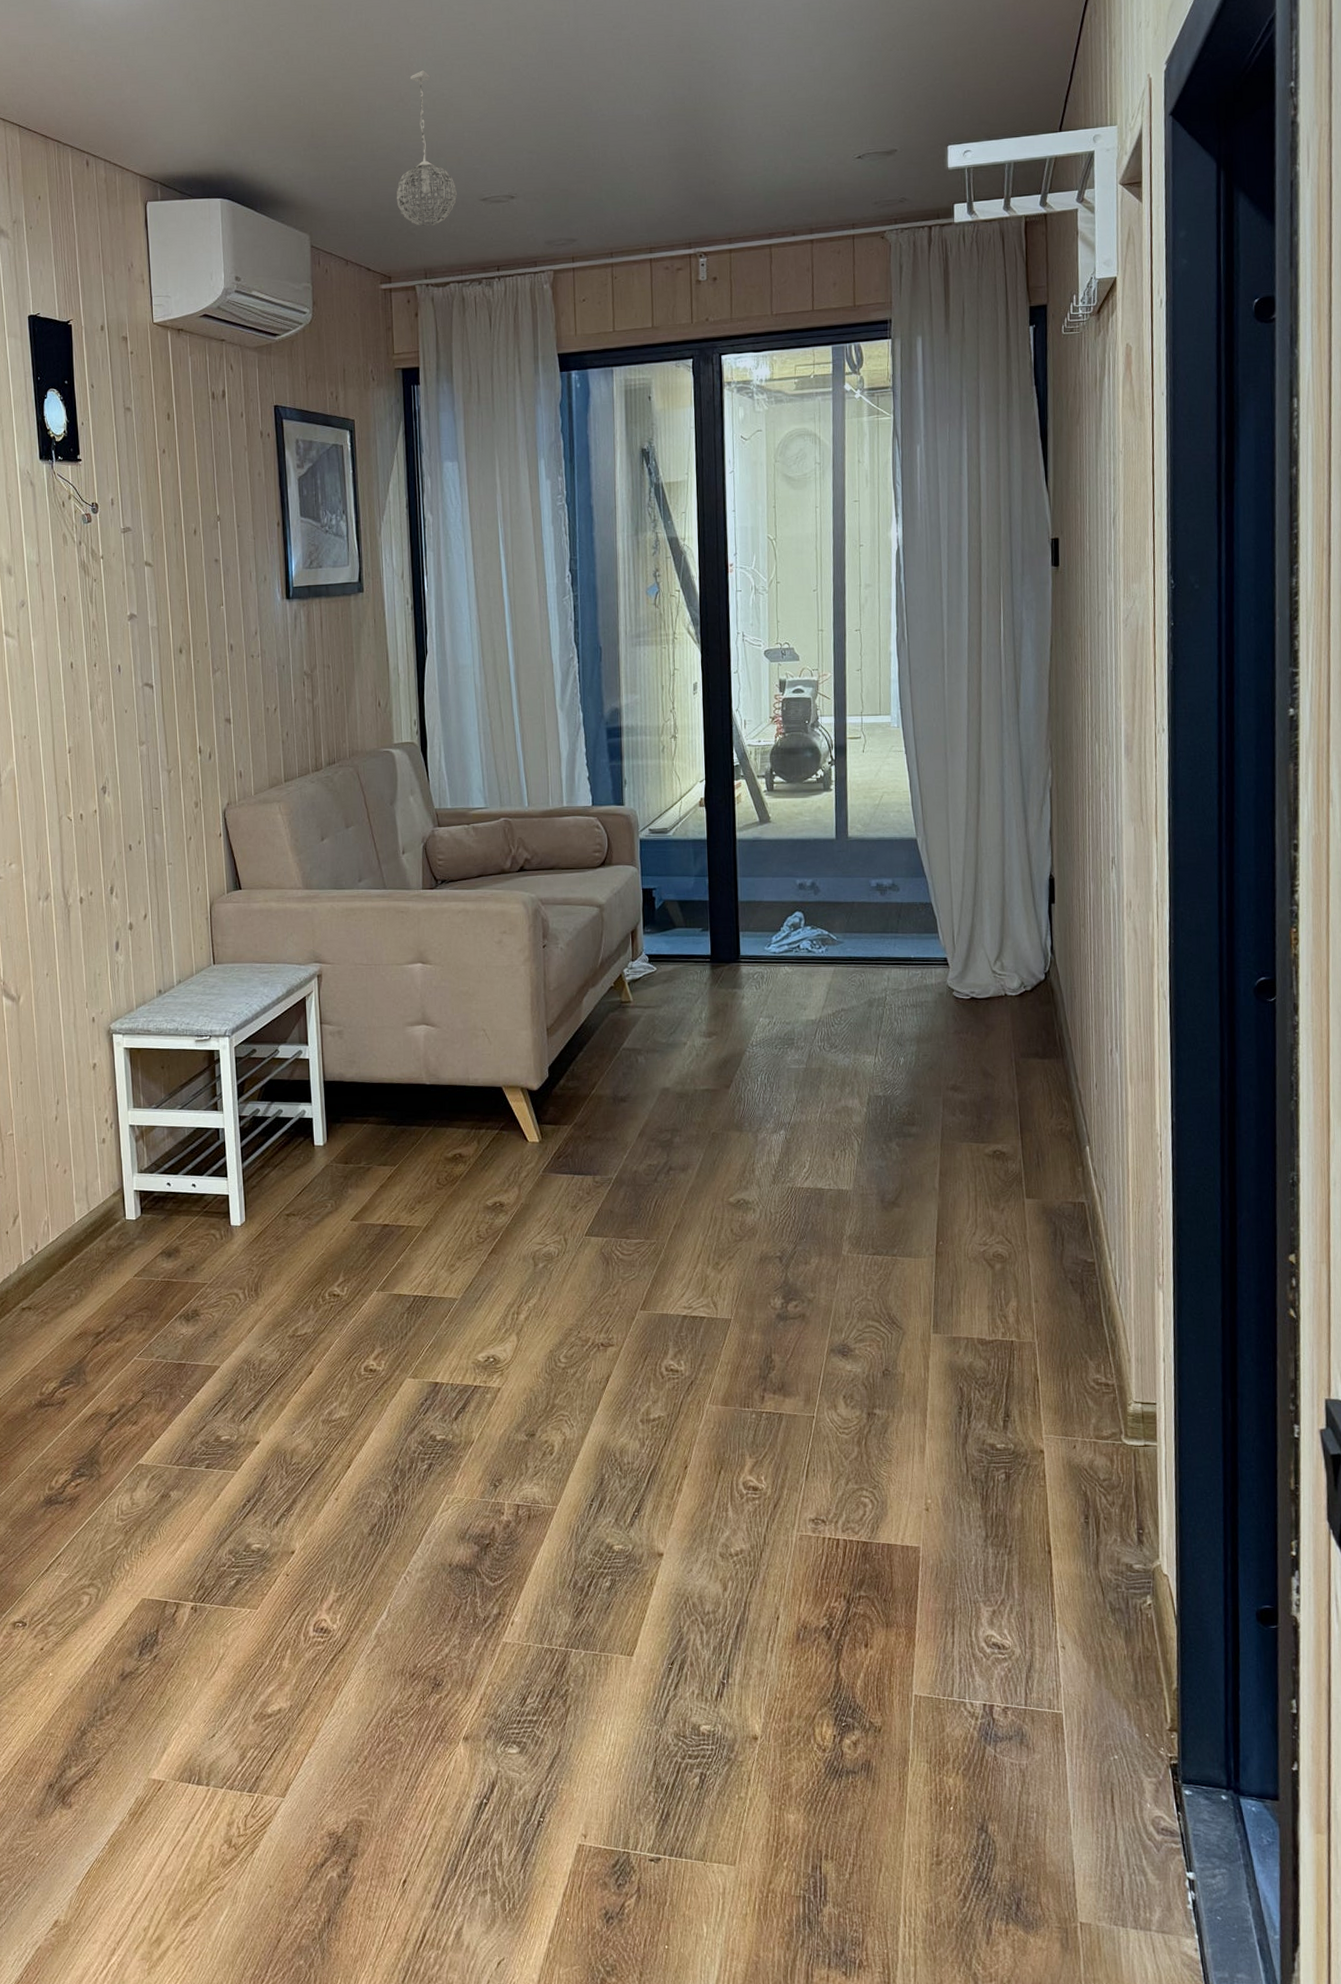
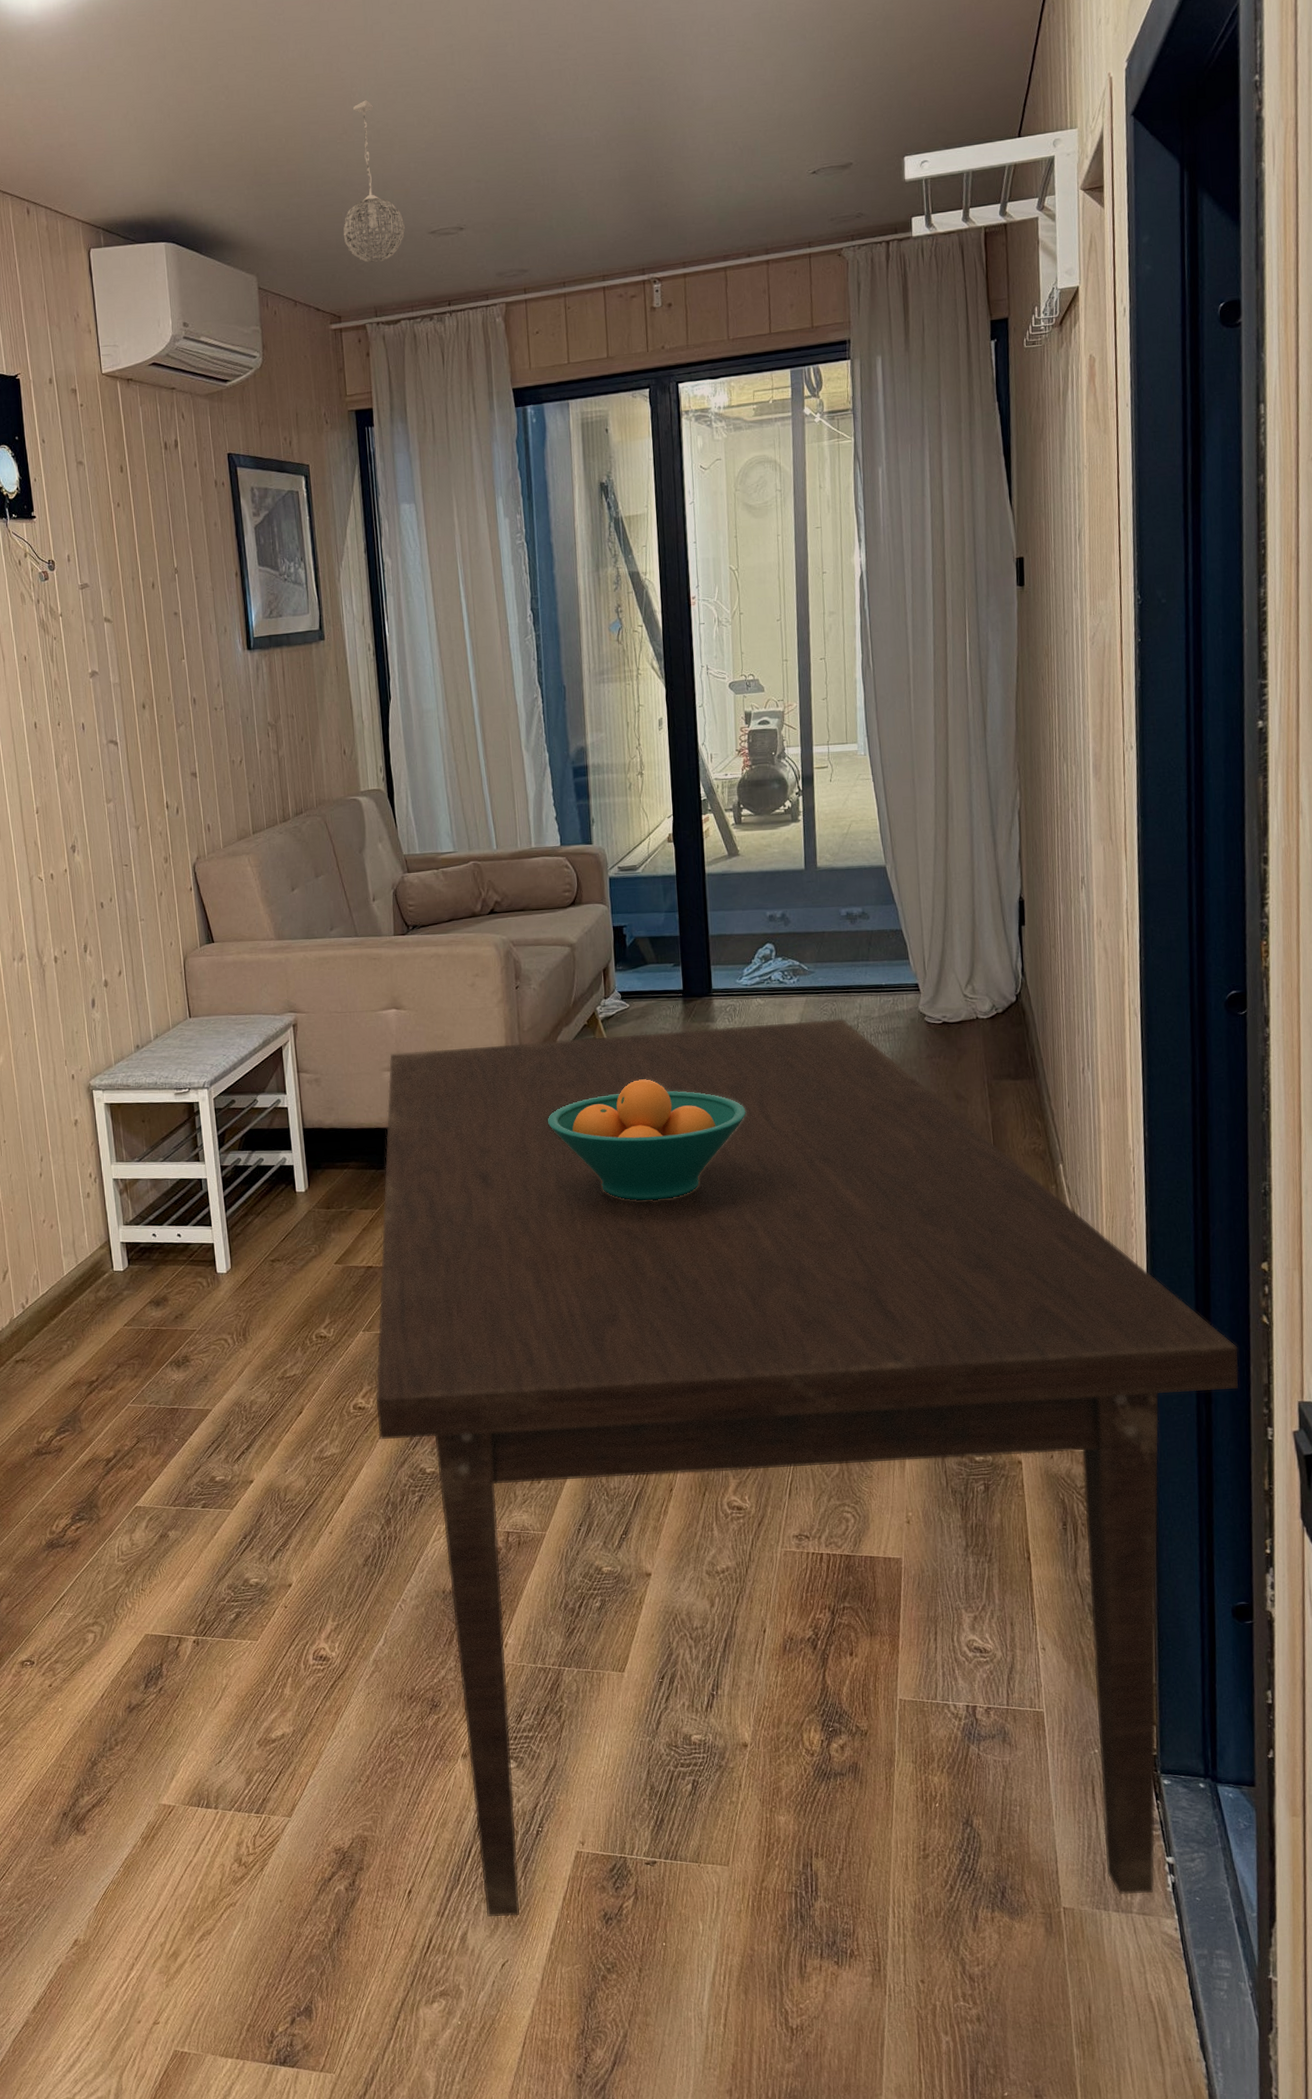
dining table: none [387,990,1266,1912] -> present [375,1018,1239,1917]
fruit bowl: none [570,1044,772,1168] -> present [547,1079,746,1201]

